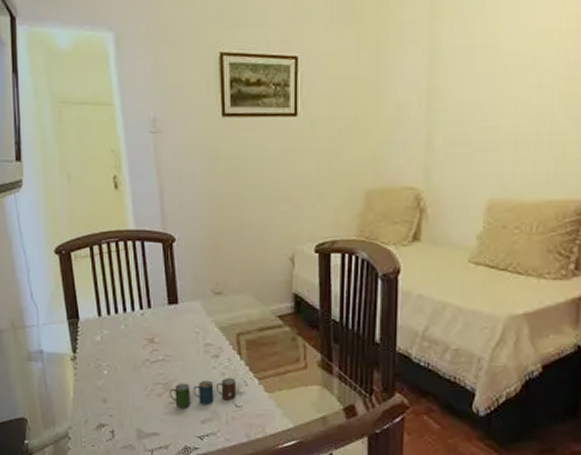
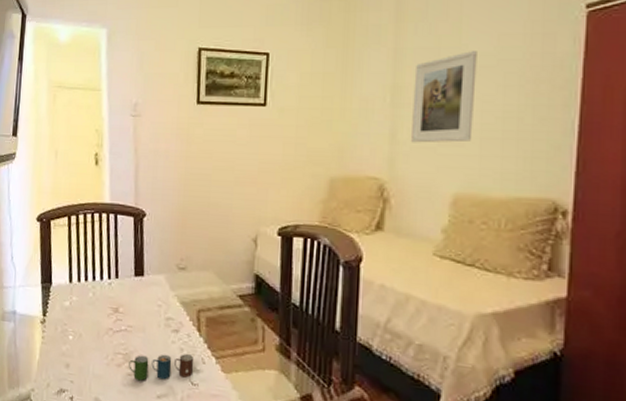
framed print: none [447,49,513,150] -> present [411,51,477,143]

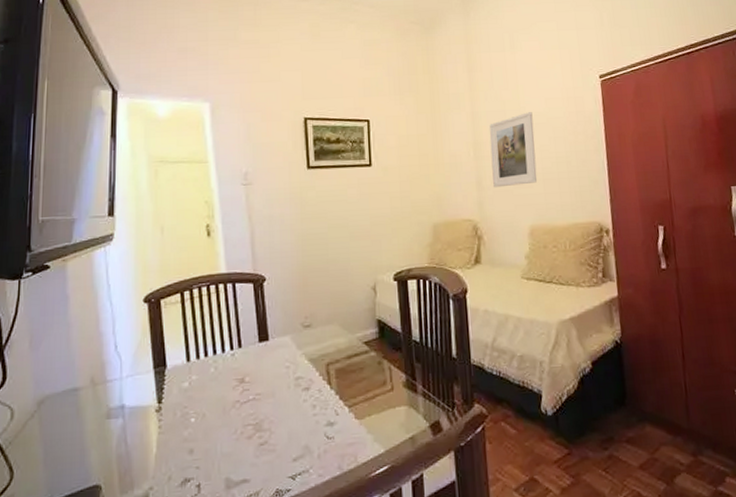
cup: present [129,353,194,381] -> none [260,408,328,448]

